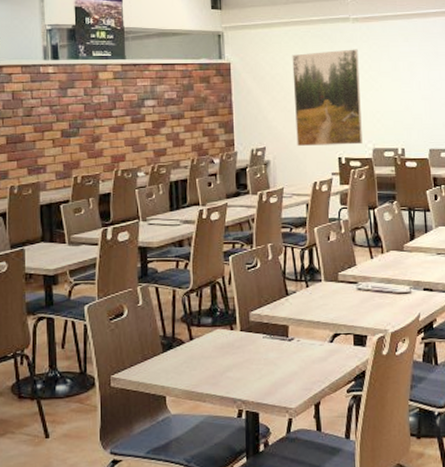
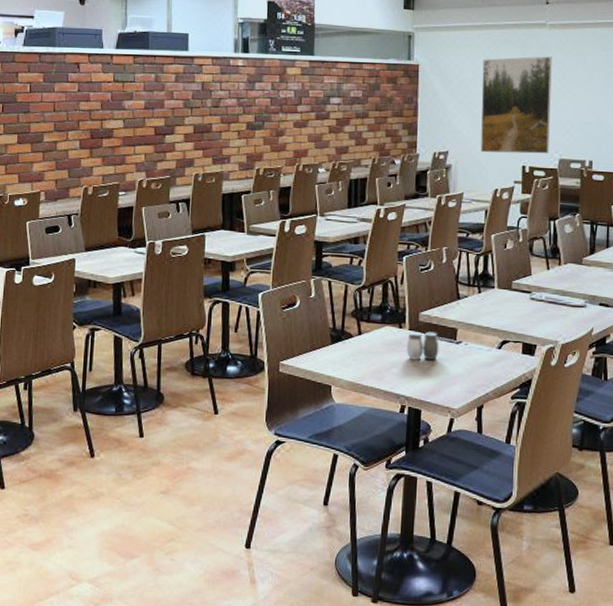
salt and pepper shaker: none [239,331,272,362] -> present [406,331,439,360]

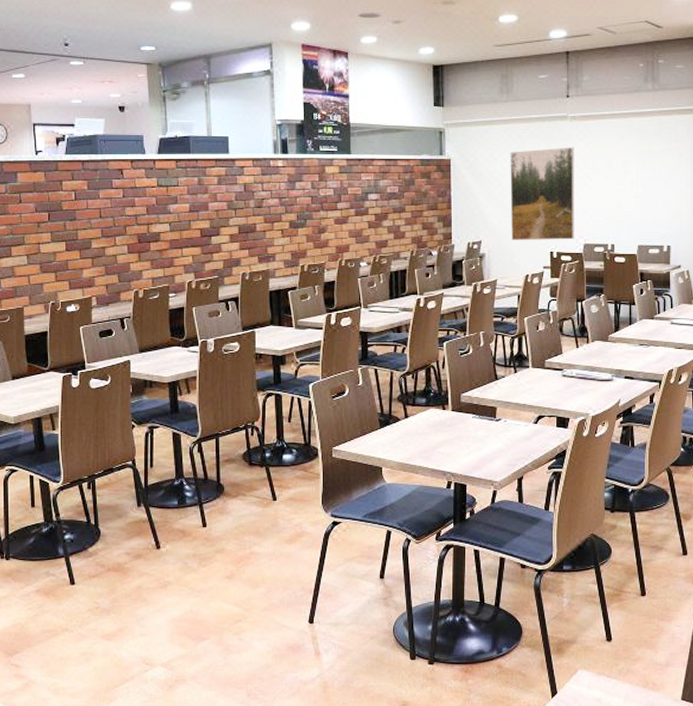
salt and pepper shaker: present [406,331,439,360] -> none [450,411,480,438]

